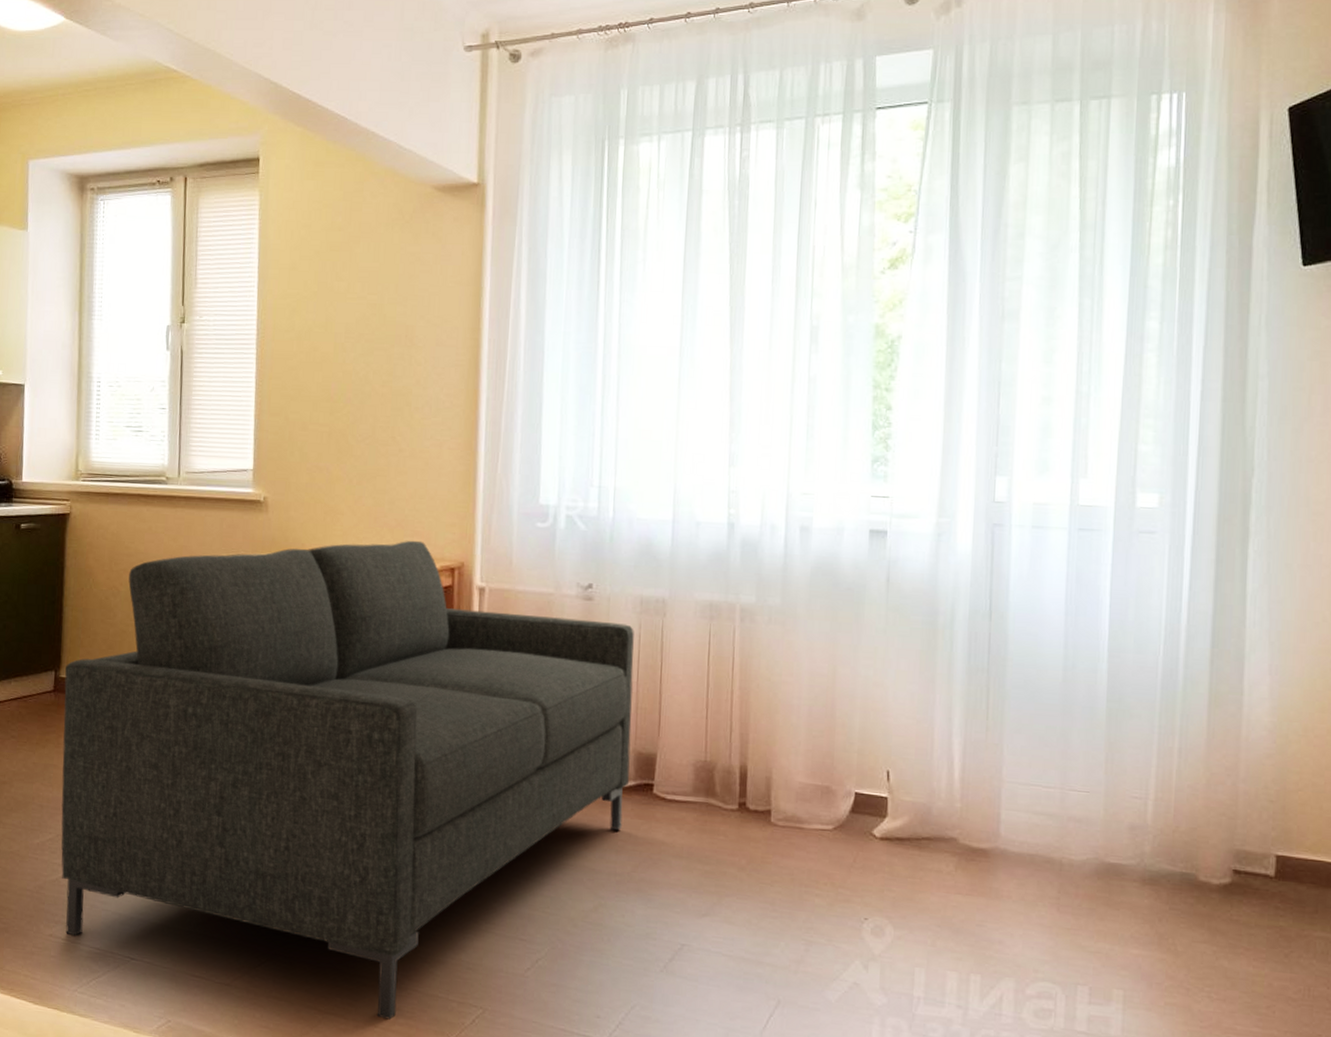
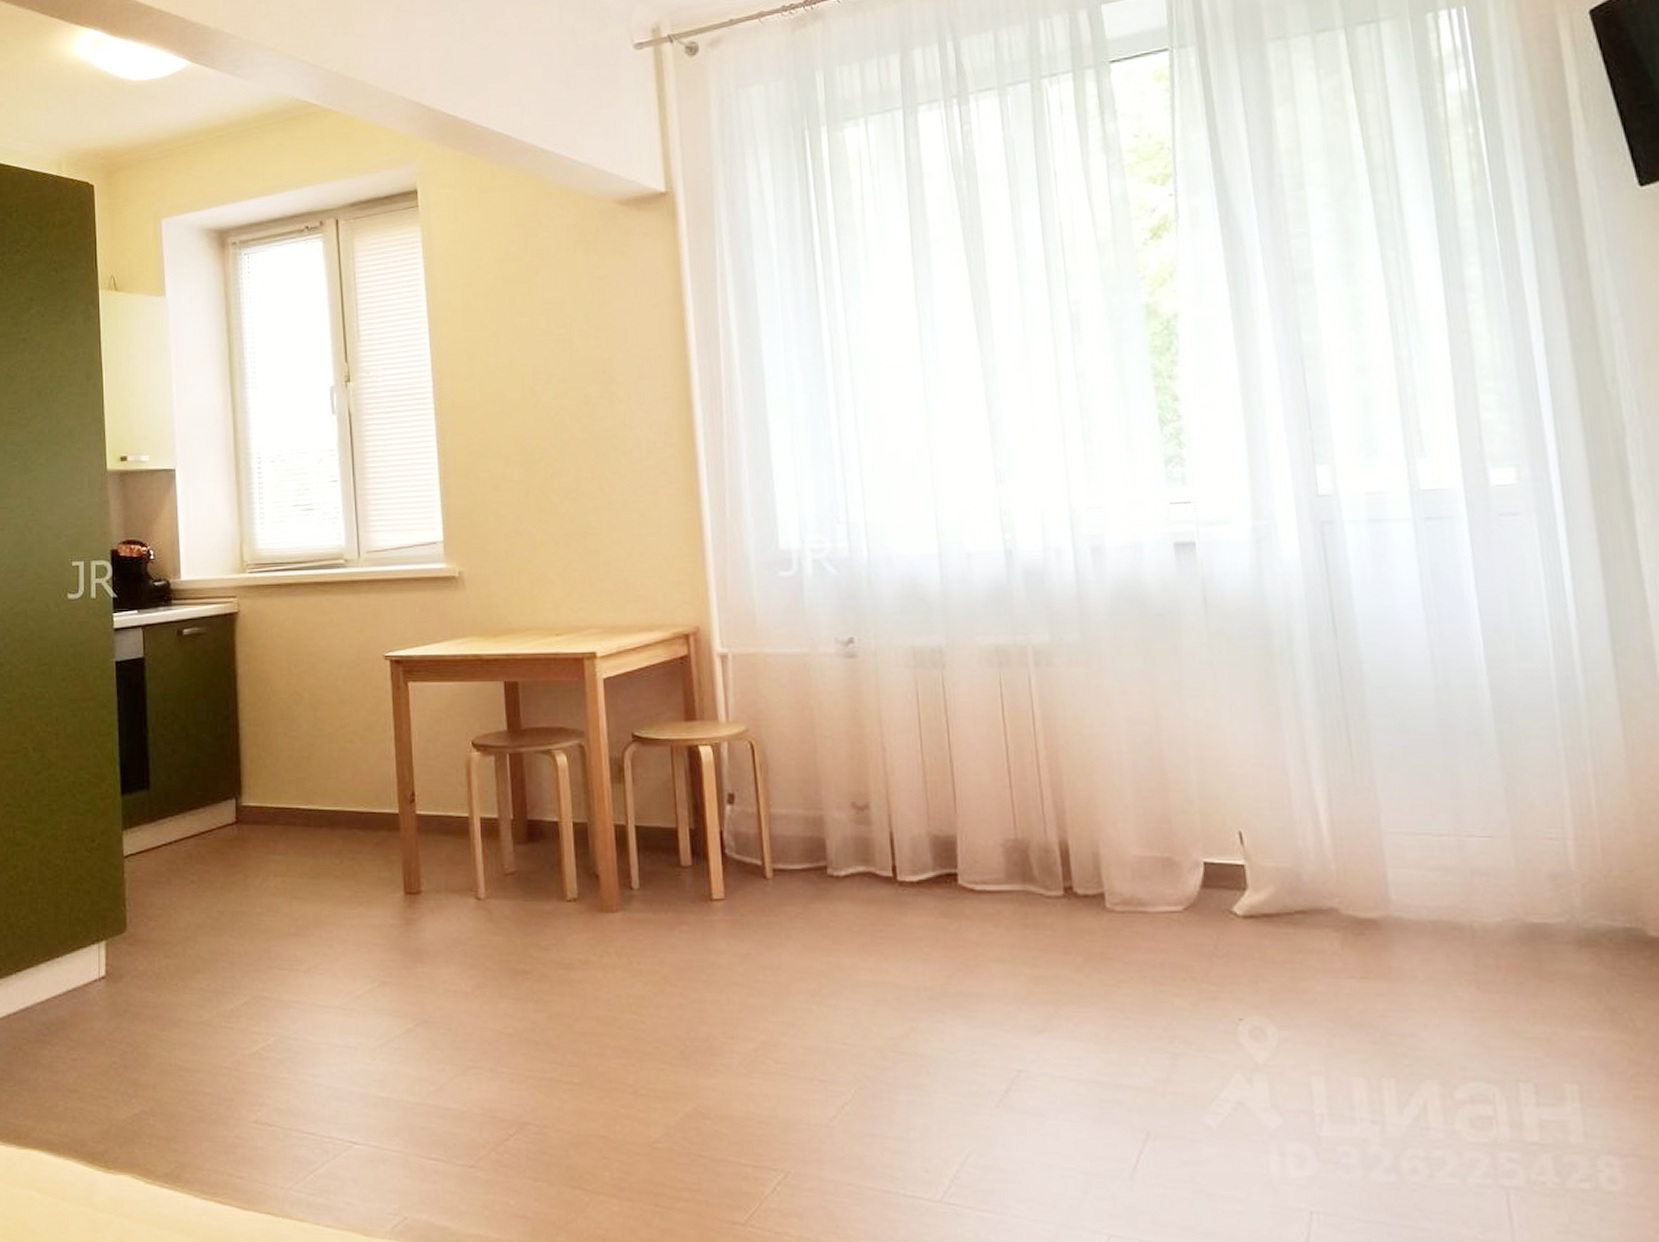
sofa: present [61,540,634,1020] -> none [246,605,927,1195]

